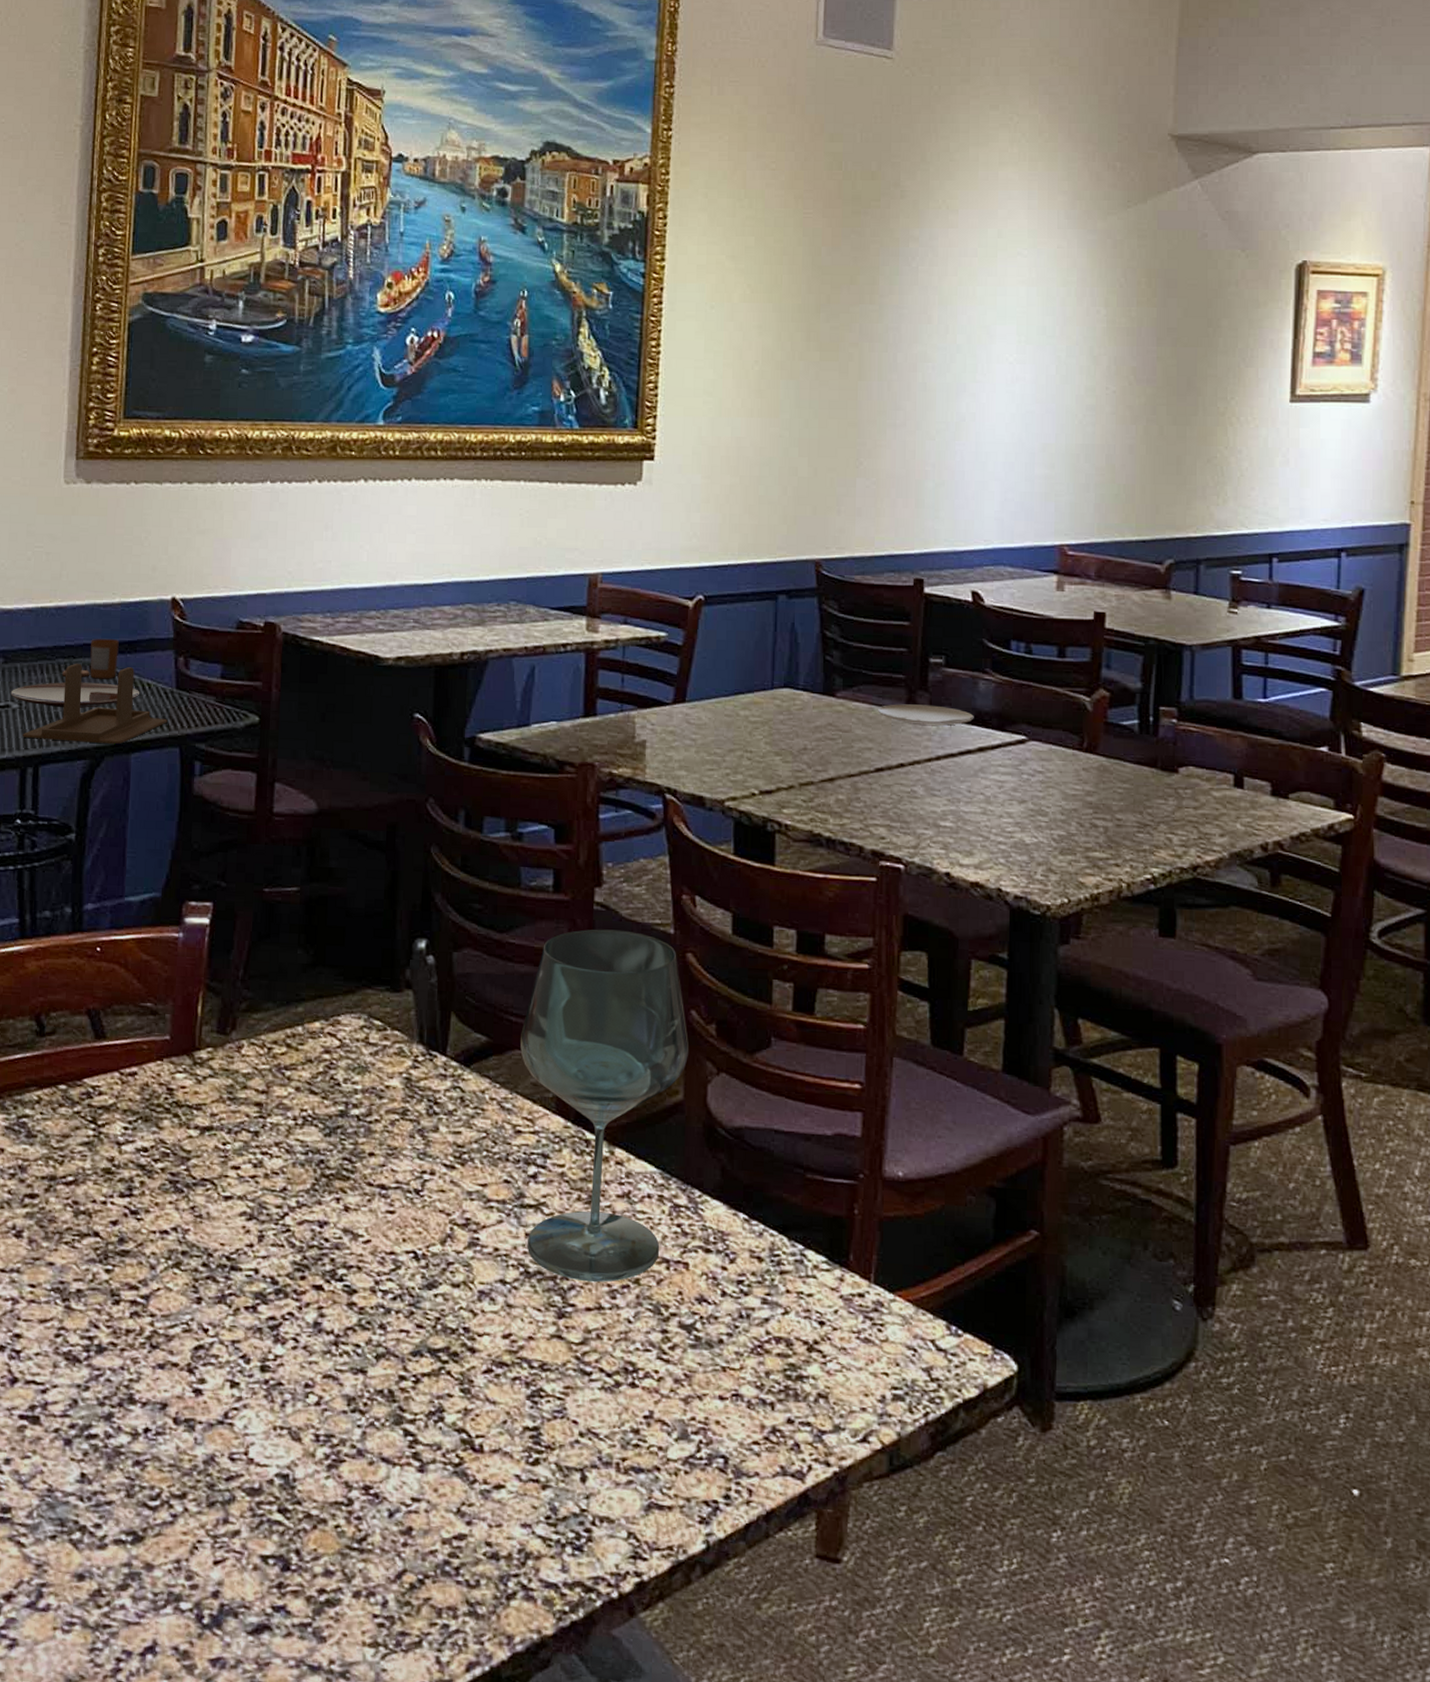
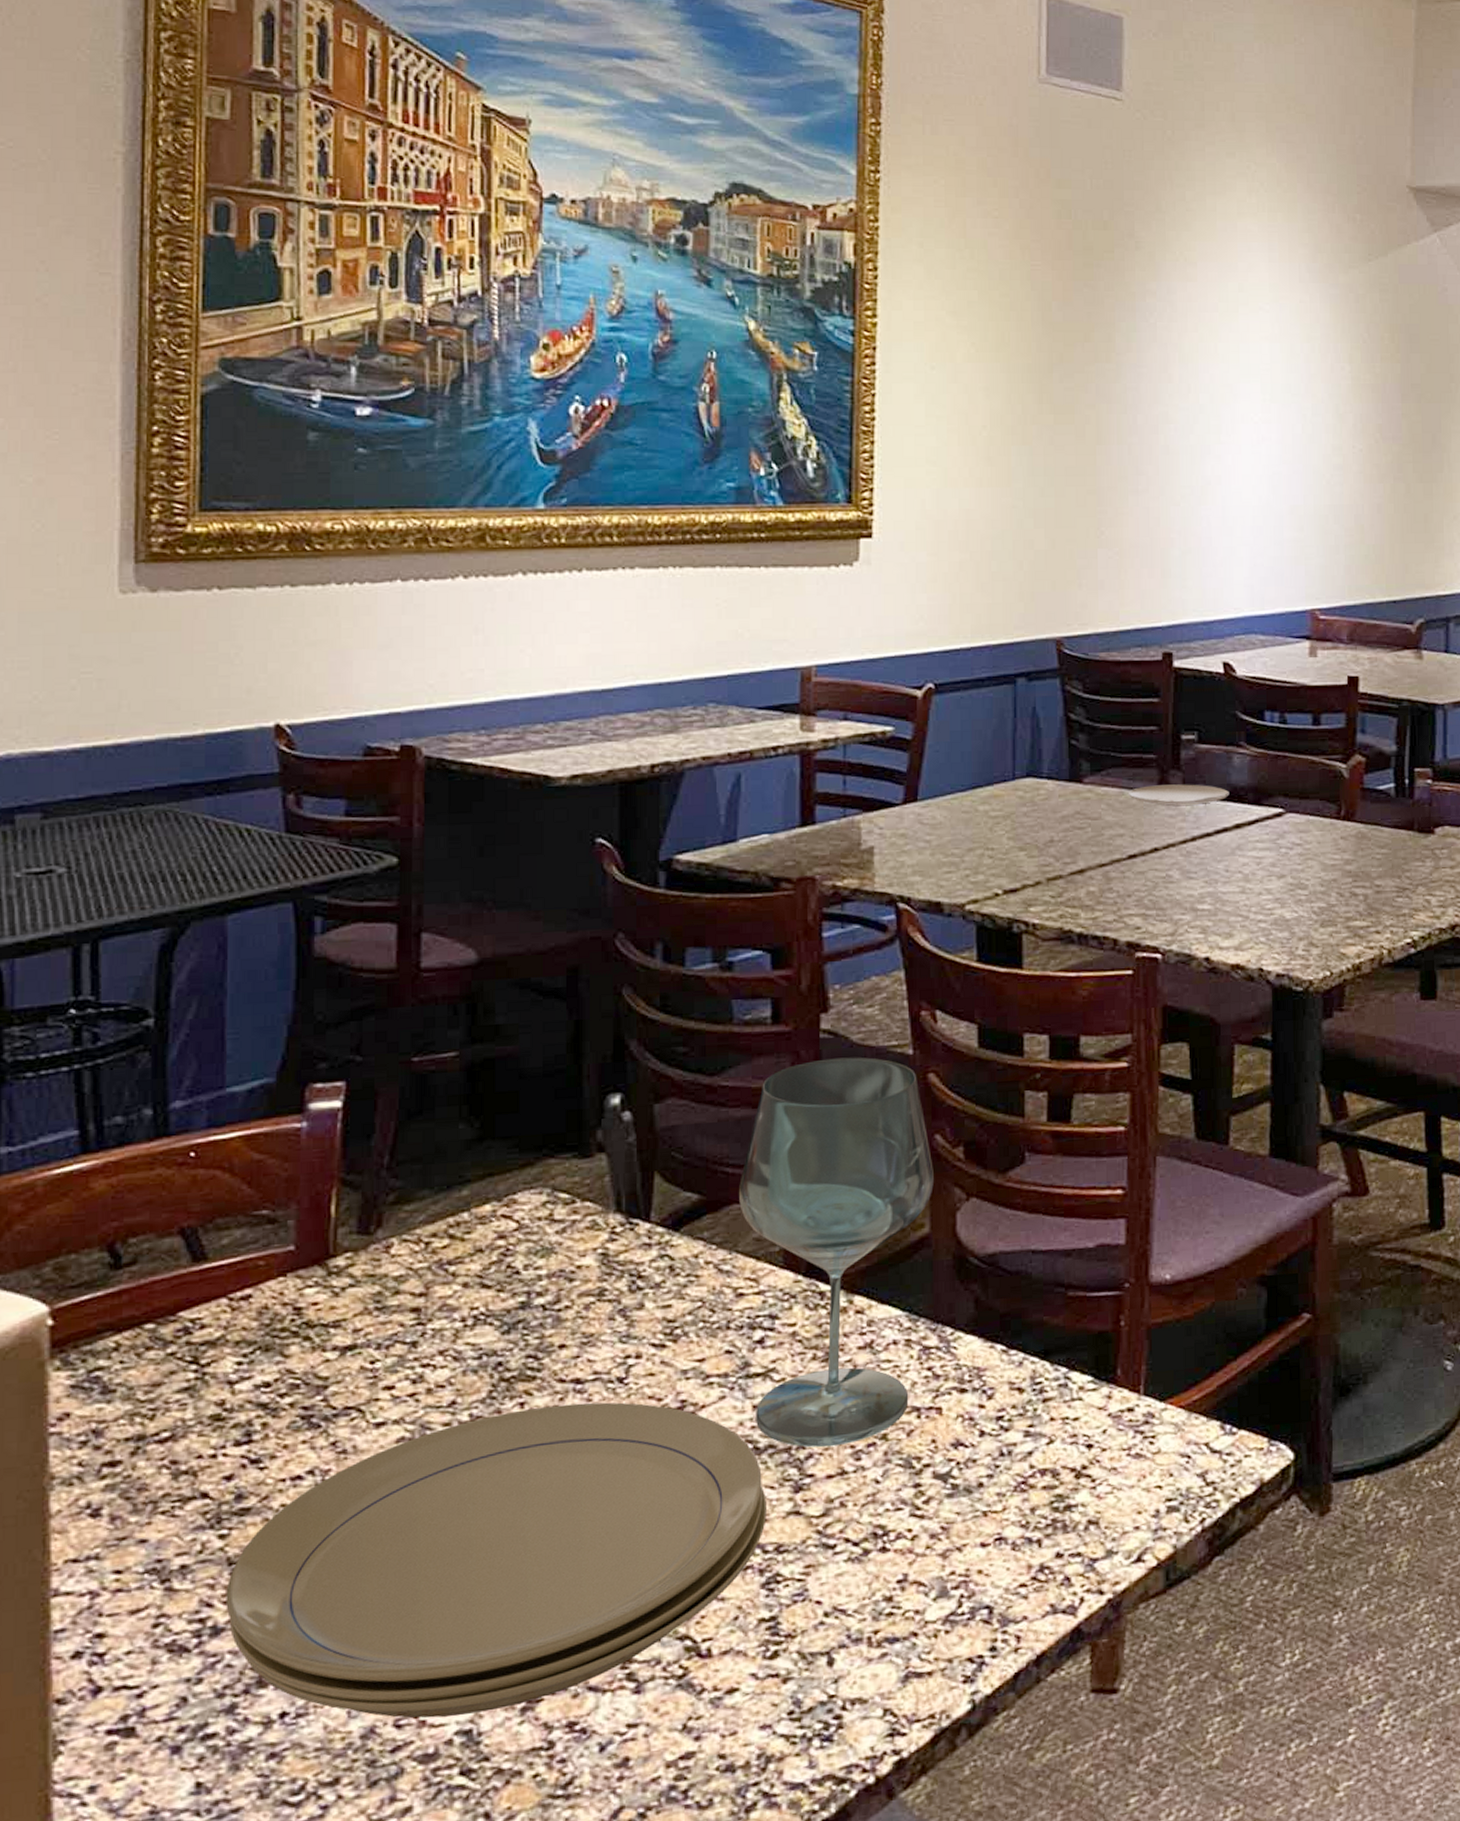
plate: present [10,682,140,708] -> none [54,833,237,867]
napkin holder: present [23,663,167,745] -> none [74,811,275,909]
candle: present [61,638,119,680] -> none [126,778,205,830]
plate: none [108,1204,535,1462] -> present [226,1402,768,1719]

